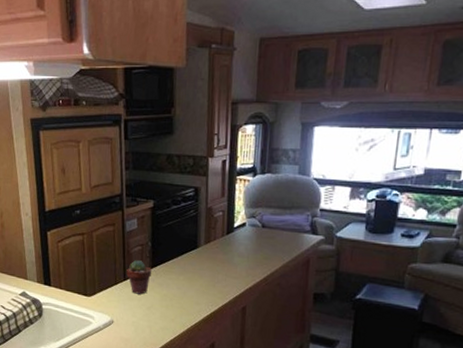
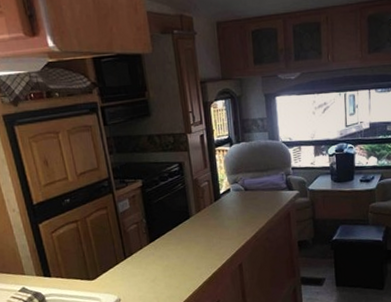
potted succulent: present [126,260,151,294] -> none [126,238,150,270]

